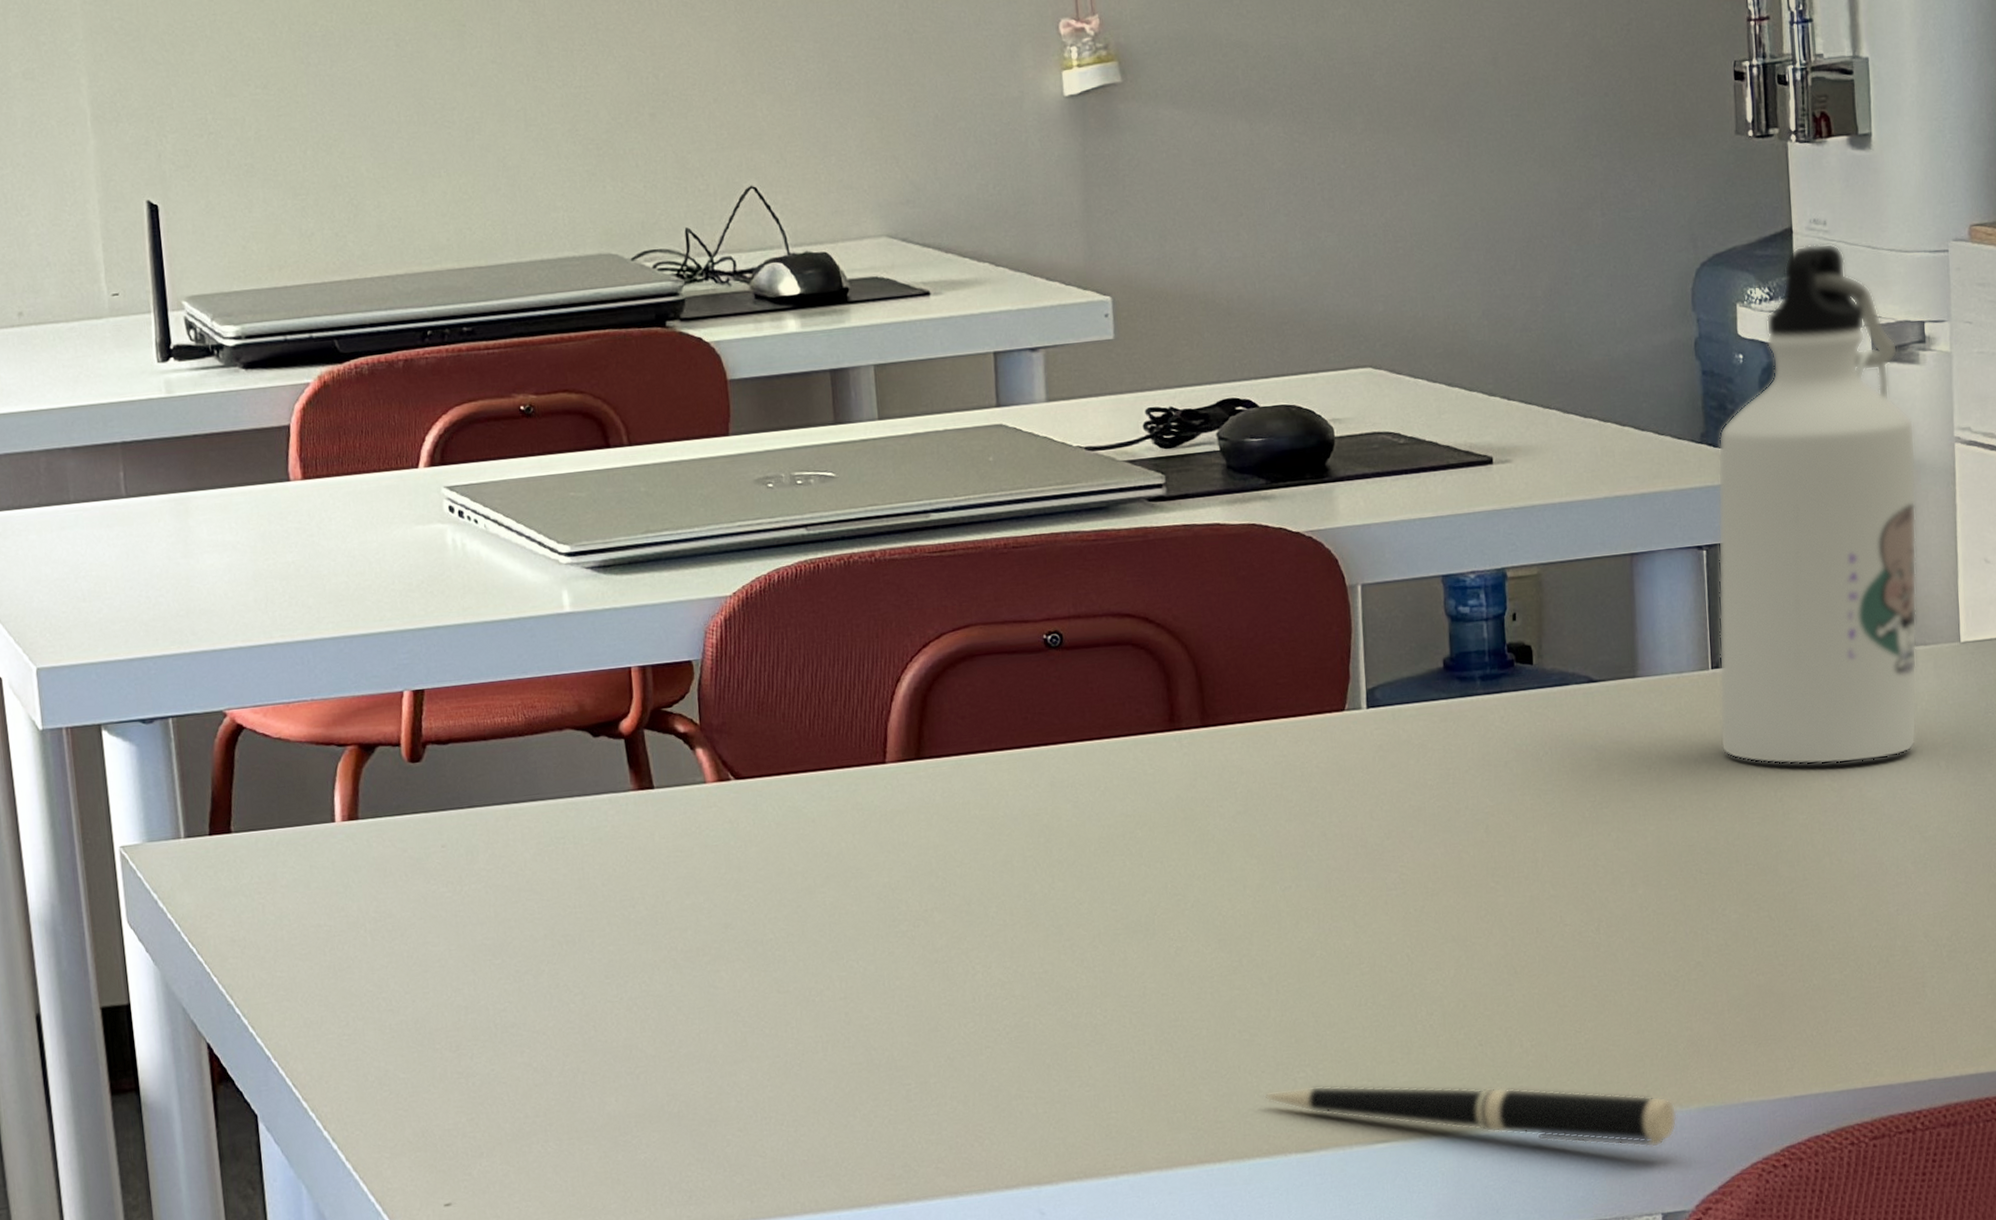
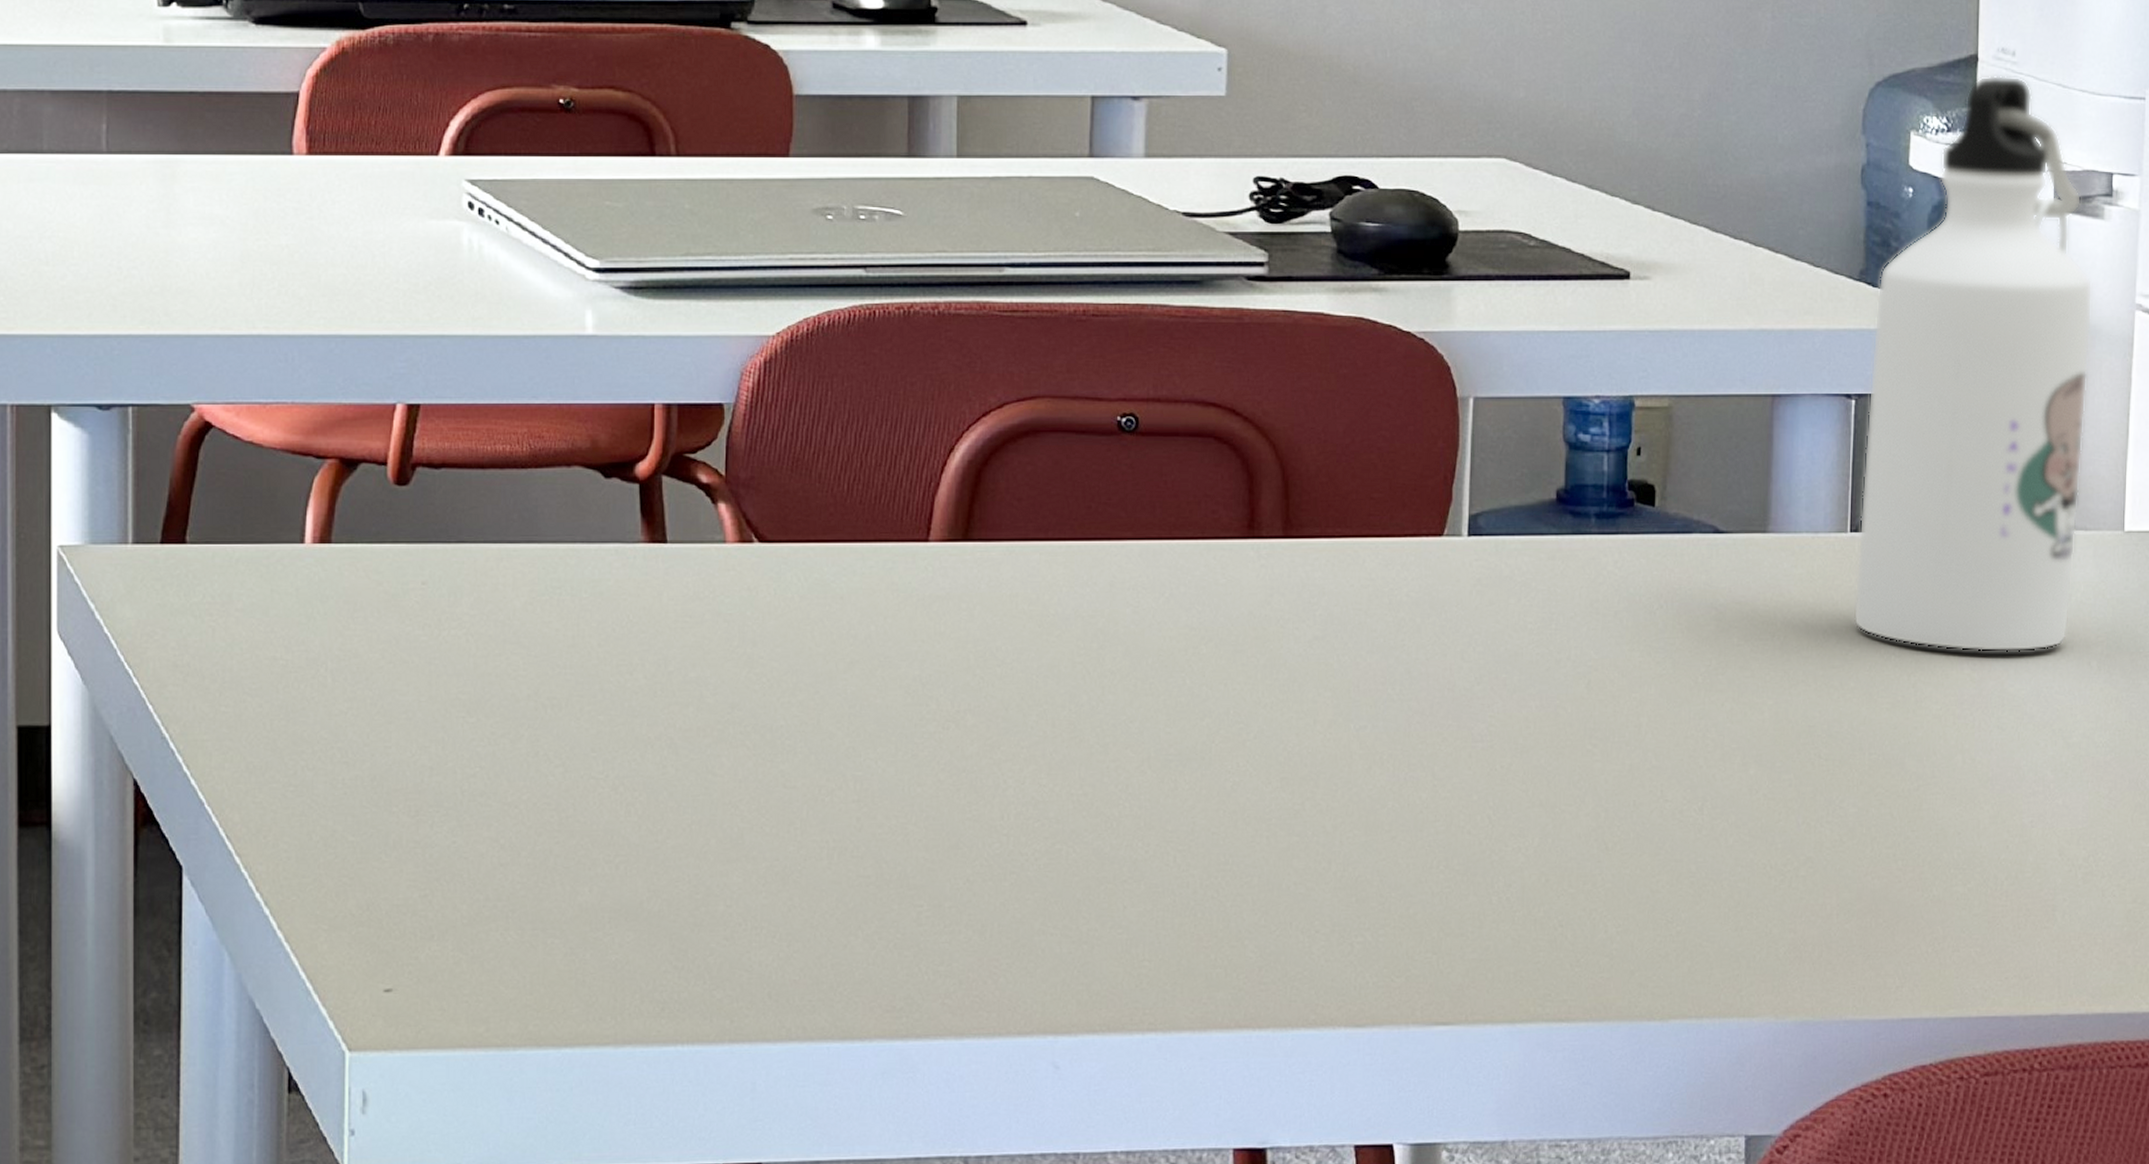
pen: present [1262,1085,1677,1148] -> none [1314,954,1771,1061]

